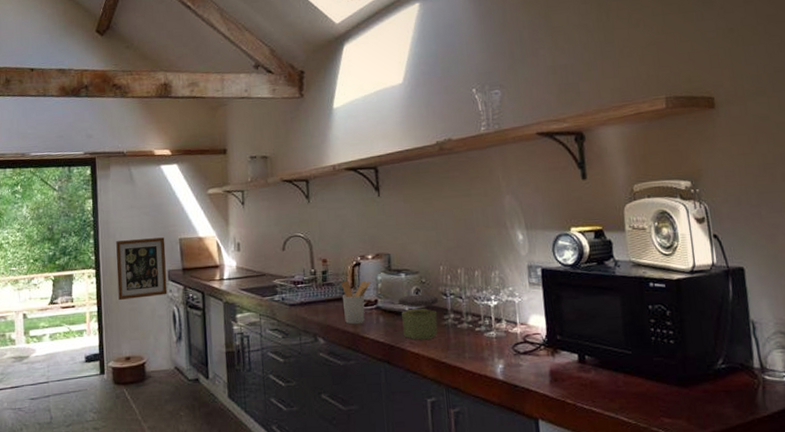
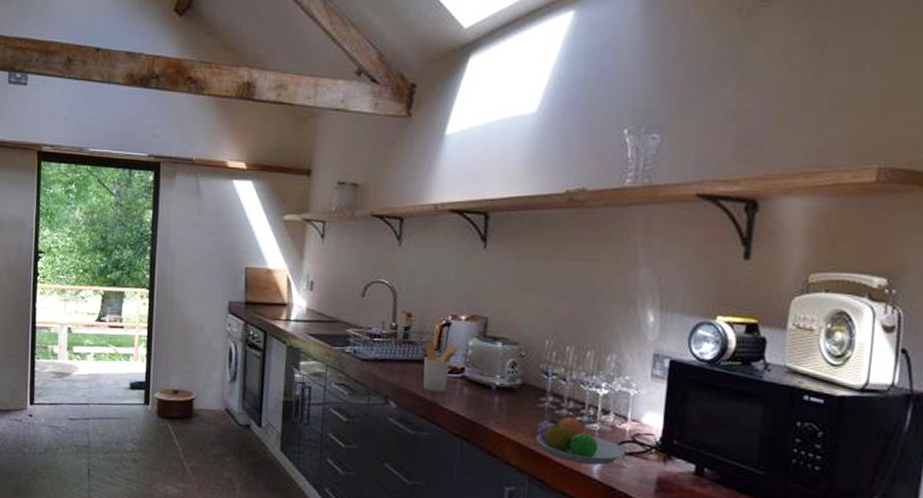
wall art: present [116,237,168,300] -> none [171,261,229,329]
jar: present [398,294,439,340] -> none [489,368,538,422]
fruit bowl: none [444,328,521,368] -> present [535,416,626,465]

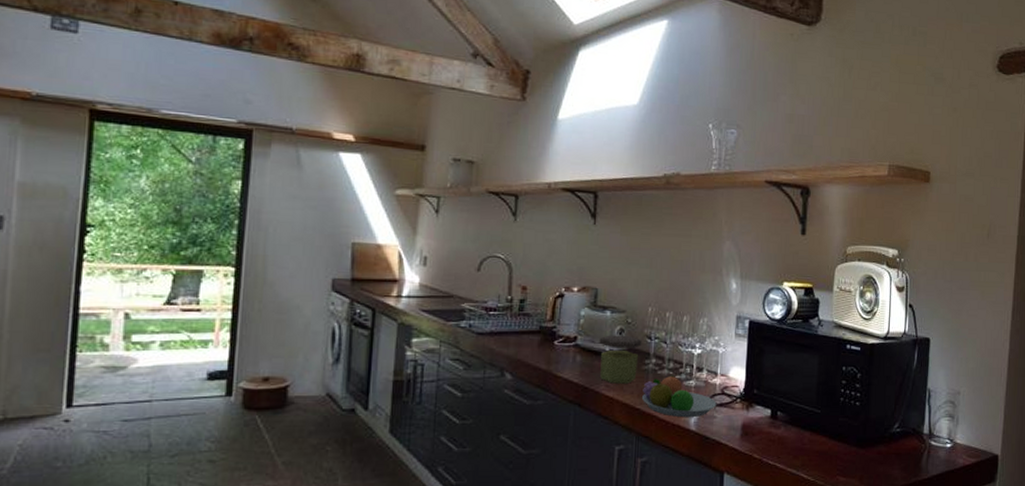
utensil holder: present [423,341,460,393] -> none [538,312,572,362]
jar: none [489,368,538,422] -> present [599,335,642,384]

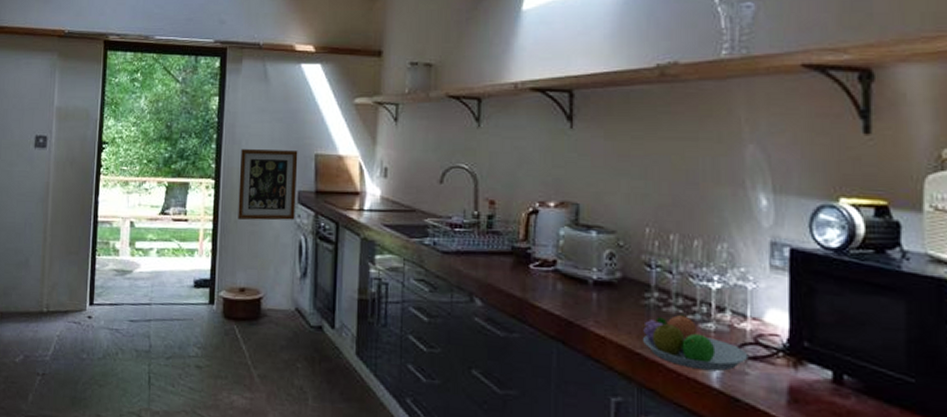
wall art: none [262,236,333,309] -> present [238,149,298,221]
jar: present [599,335,642,384] -> none [584,260,640,321]

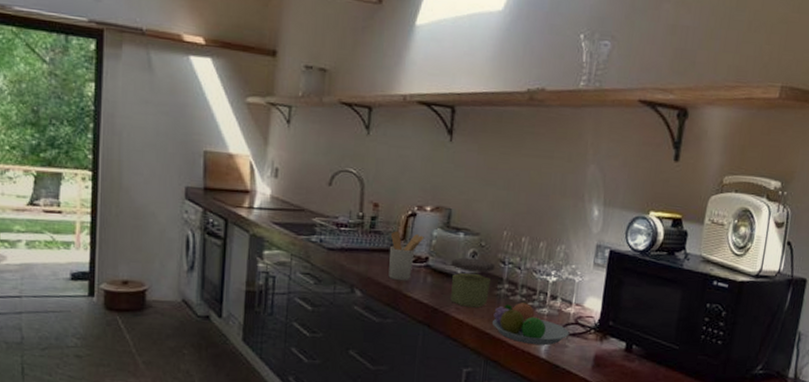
wall art: present [238,149,298,221] -> none [119,141,186,216]
utensil holder: none [510,230,550,289] -> present [388,231,425,281]
jar: none [584,260,640,321] -> present [451,257,496,308]

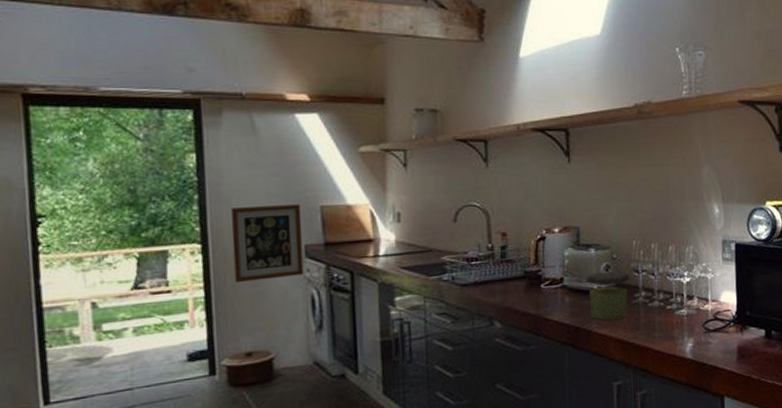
wall art: none [119,141,186,216] -> present [231,204,304,282]
utensil holder: present [388,231,425,281] -> none [523,256,557,306]
fruit bowl: present [491,301,570,346] -> none [634,306,711,347]

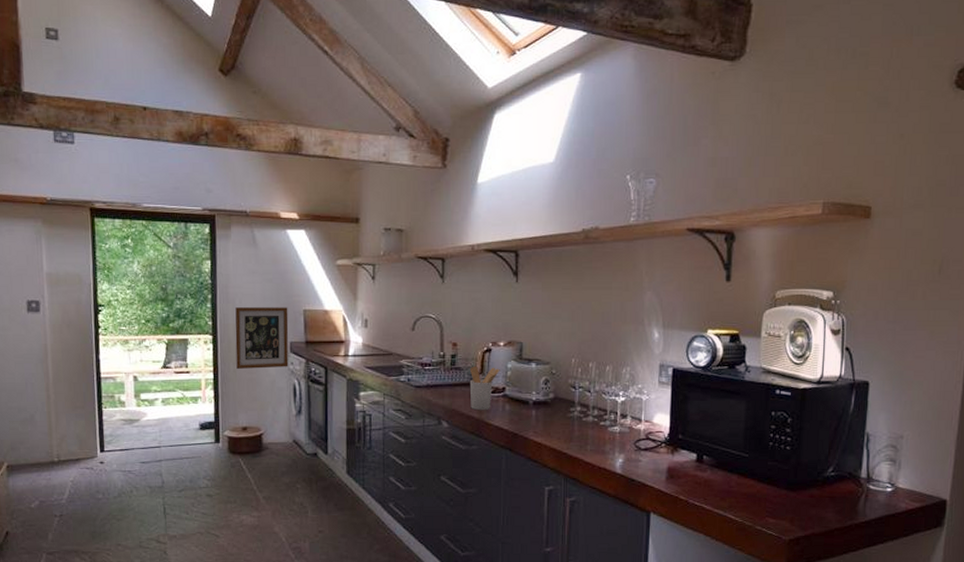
utensil holder: none [523,256,557,306] -> present [469,366,500,411]
jar: present [586,271,630,321] -> none [526,385,567,430]

